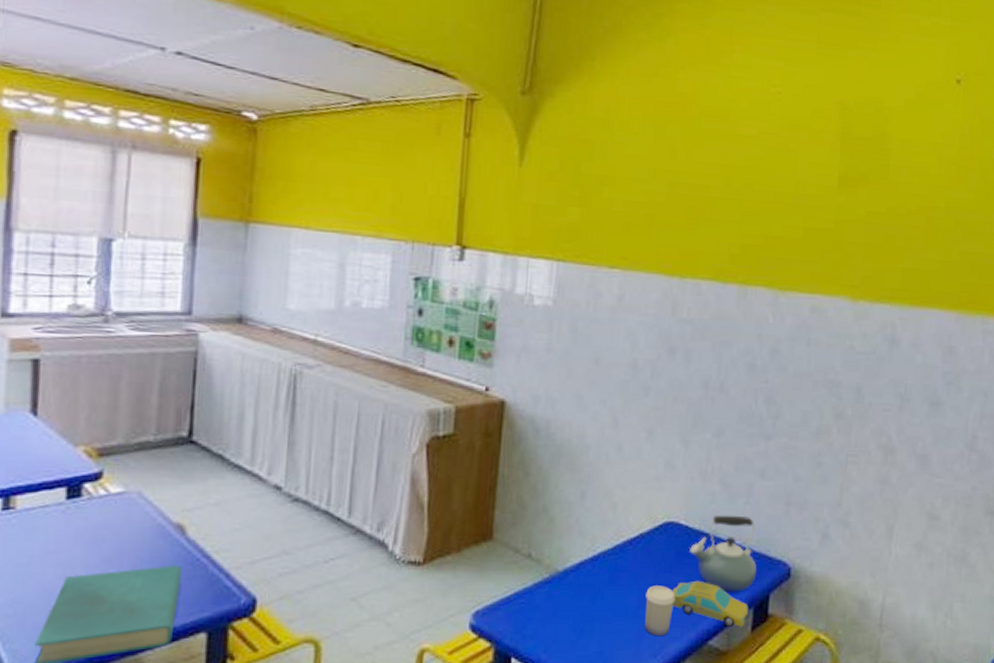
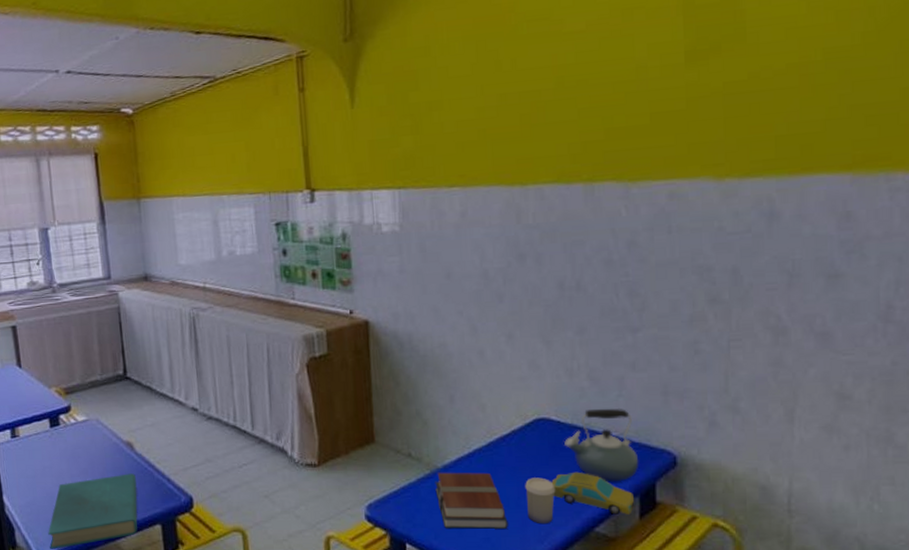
books: none [552,576,624,641] -> present [435,472,508,529]

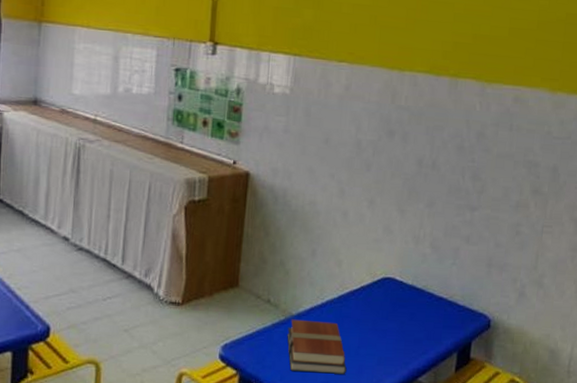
cup: present [525,477,556,524] -> none [364,330,391,372]
toy car: present [551,471,635,515] -> none [388,327,454,367]
kettle: present [564,408,639,481] -> none [403,273,462,338]

